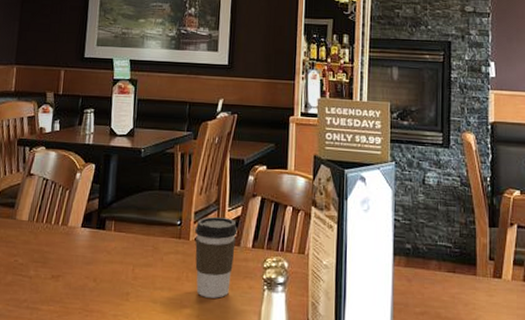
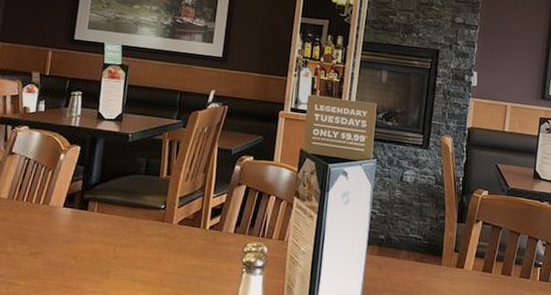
coffee cup: present [195,216,238,298] -> none [176,202,221,279]

